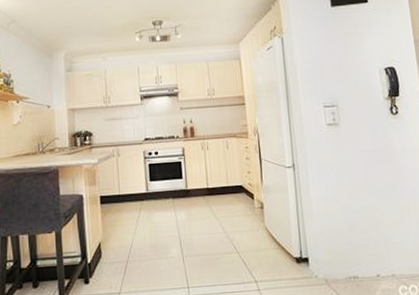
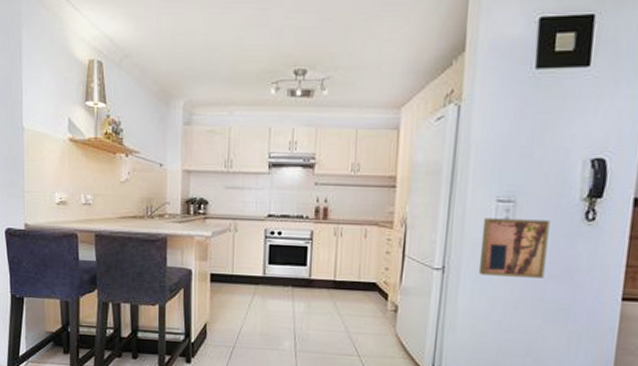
wall art: none [316,117,371,168] -> present [478,218,550,278]

